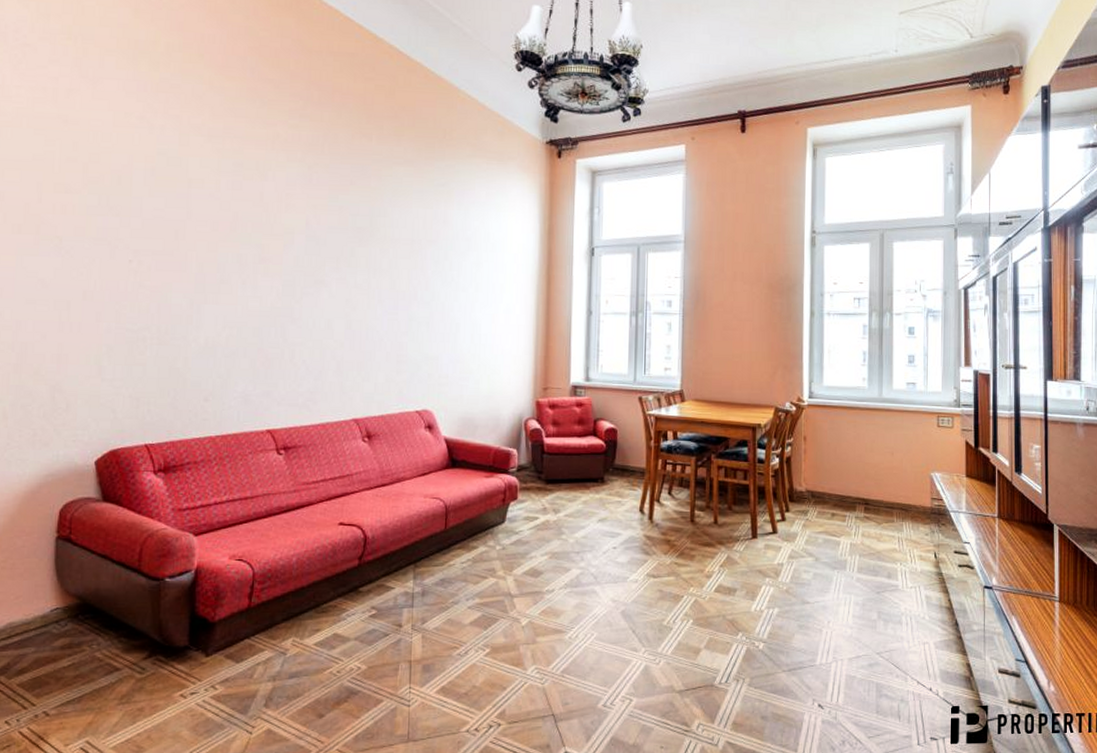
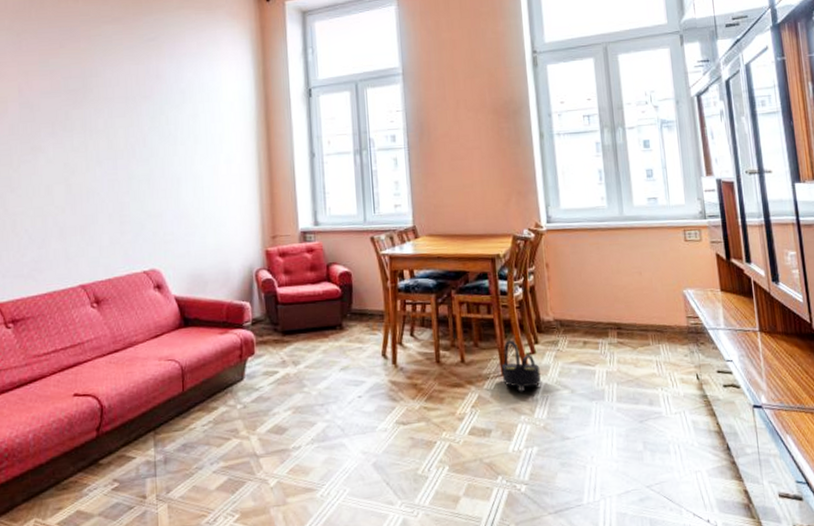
backpack: none [751,506,789,556] -> present [501,340,542,392]

